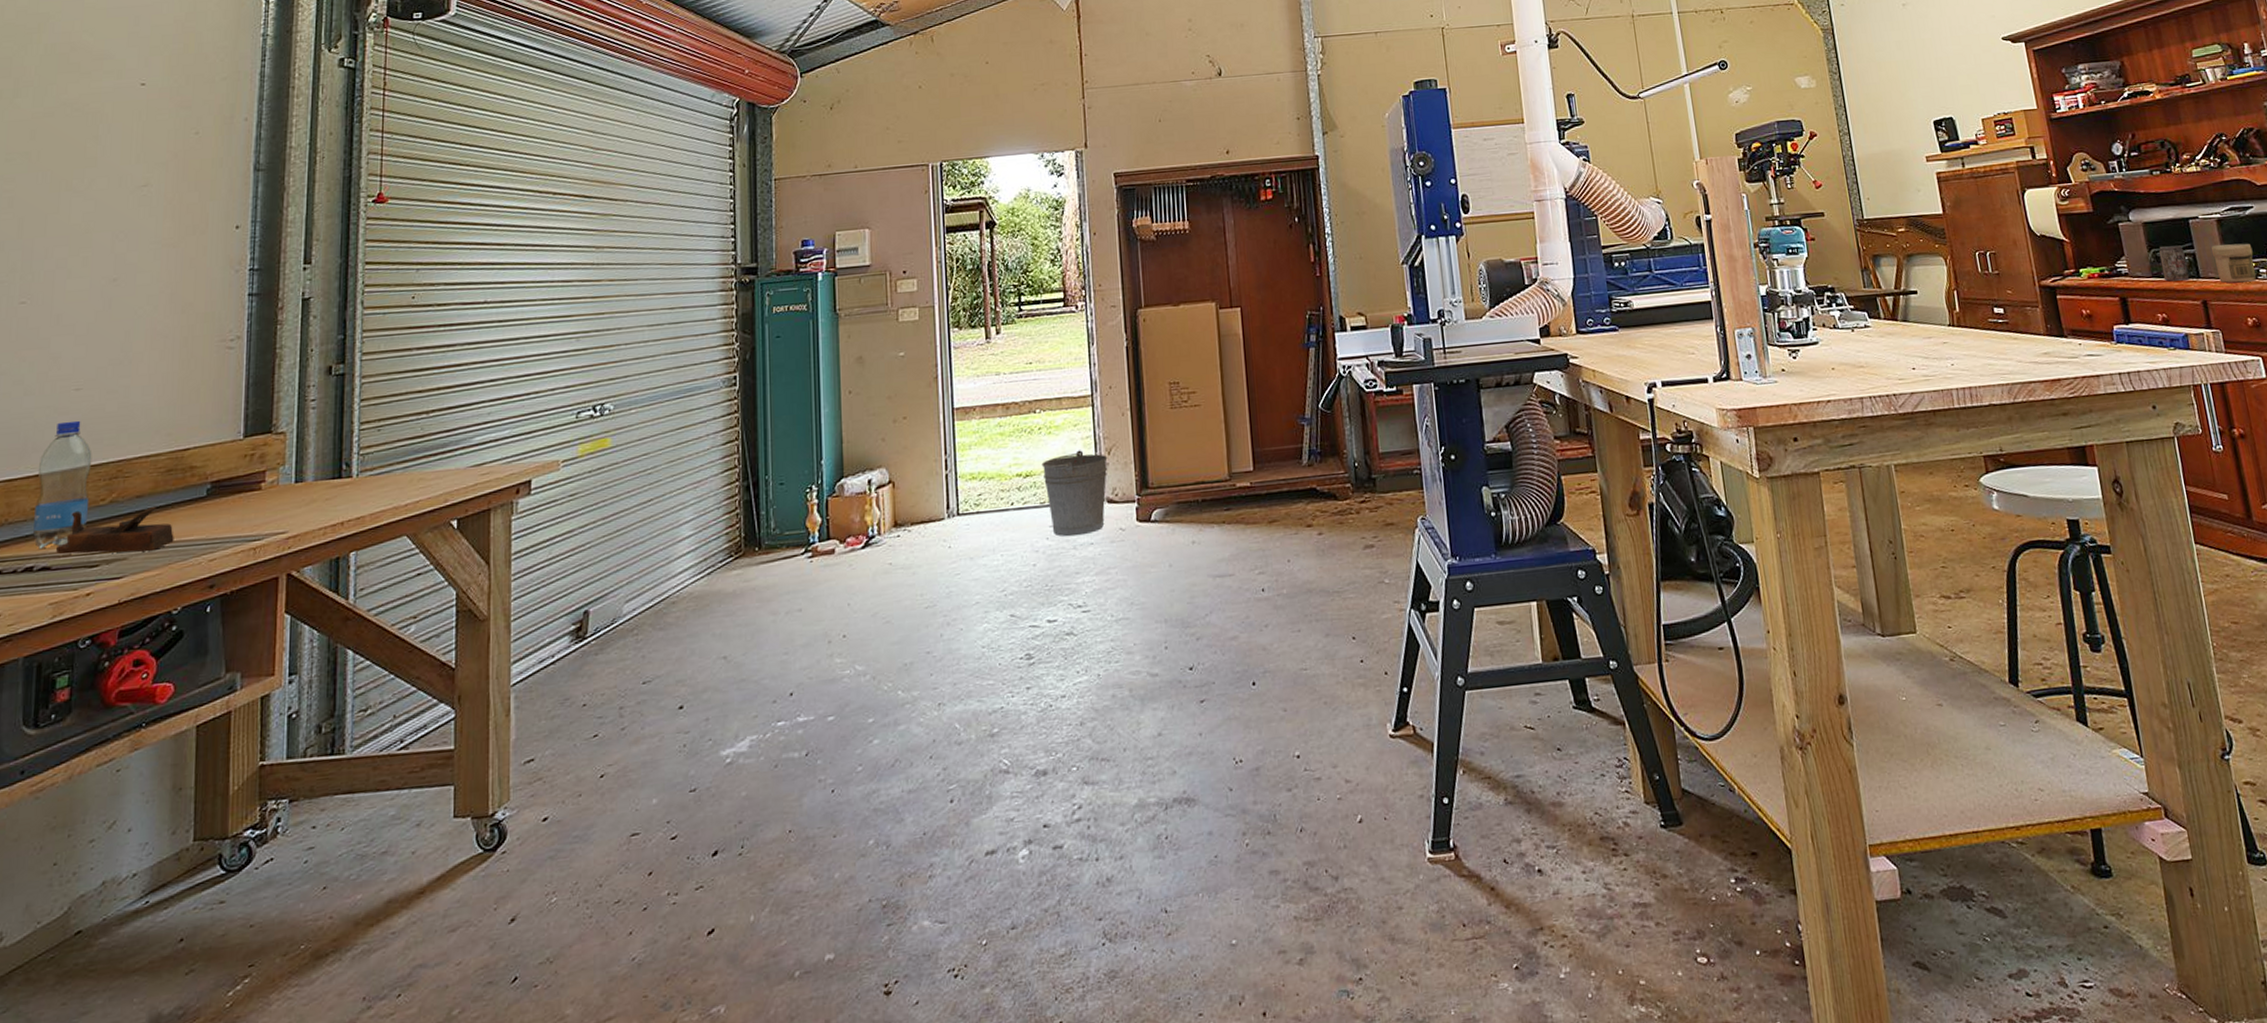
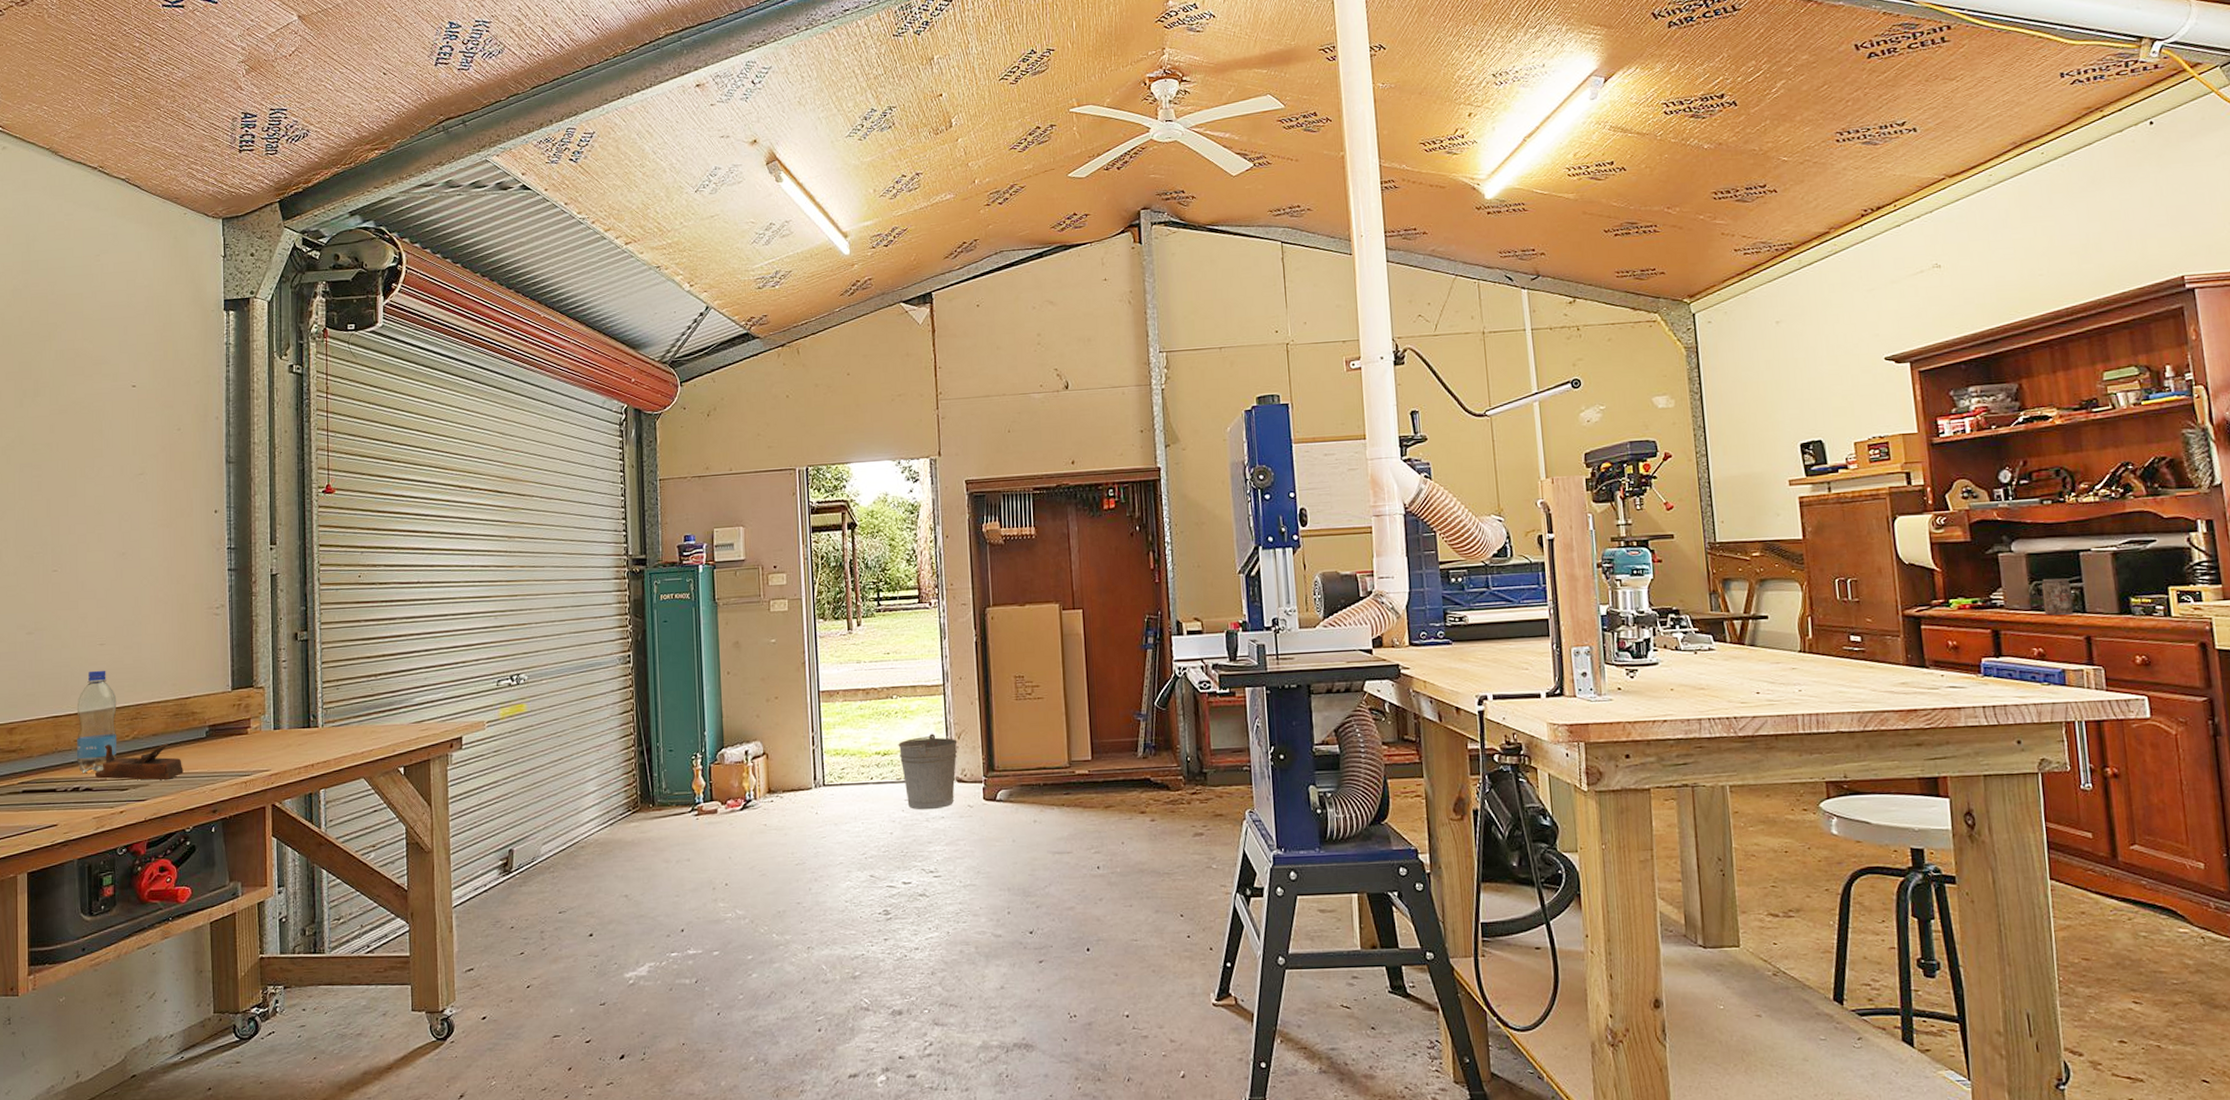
jar: present [2211,243,2257,283] -> none [2102,578,2151,620]

